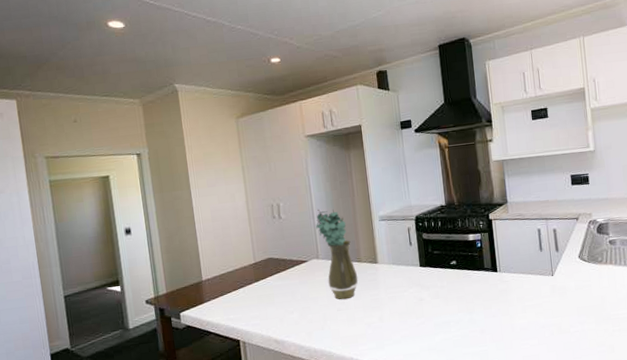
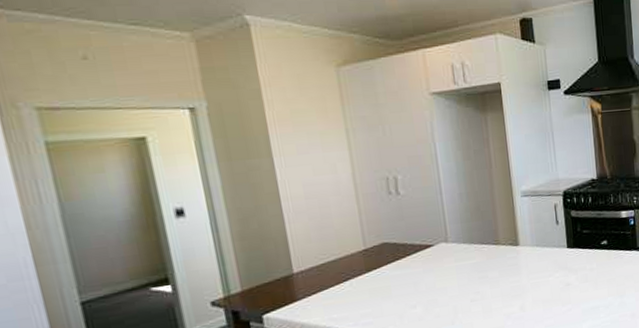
vase: present [316,209,359,299] -> none [444,183,496,289]

